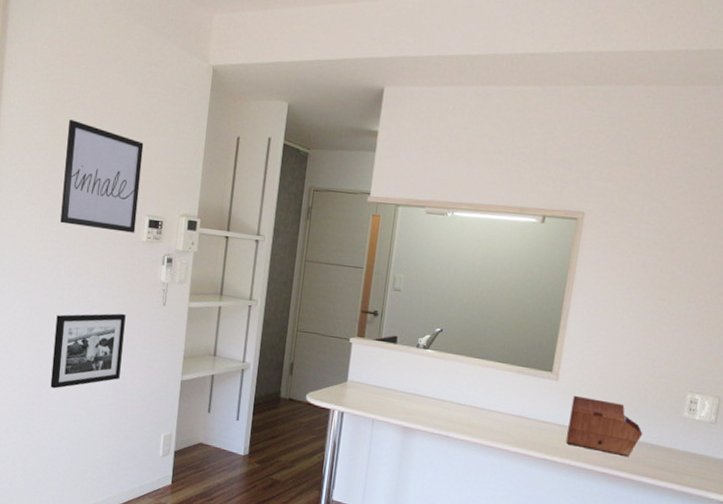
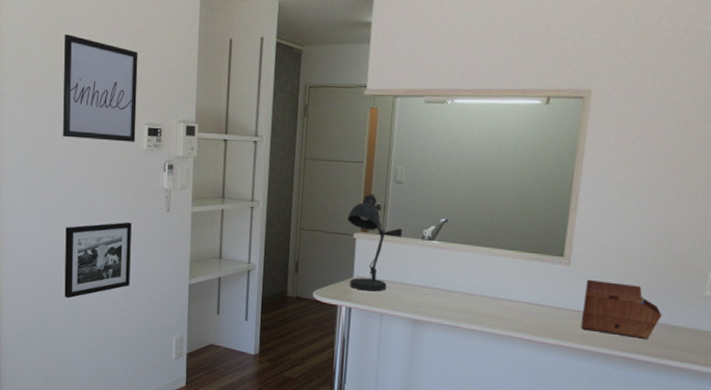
desk lamp: none [343,299,382,397] -> present [348,194,387,292]

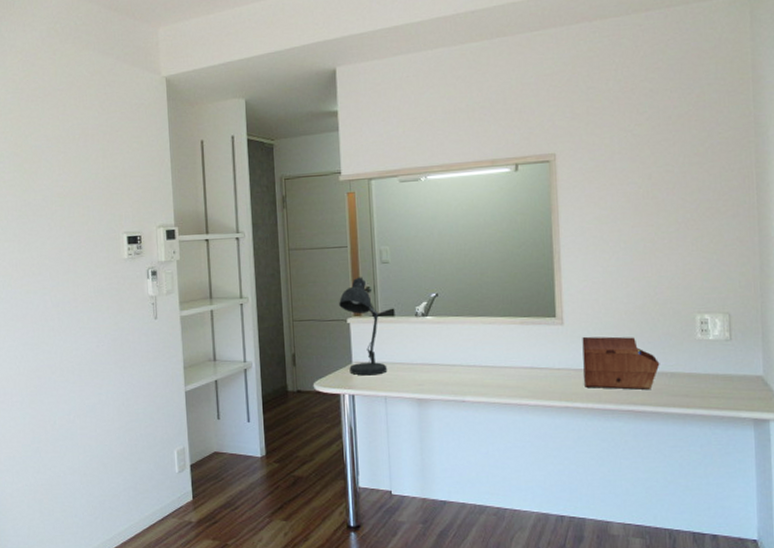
wall art: present [63,34,138,142] -> none [33,152,115,256]
picture frame: present [64,222,132,298] -> none [50,334,123,422]

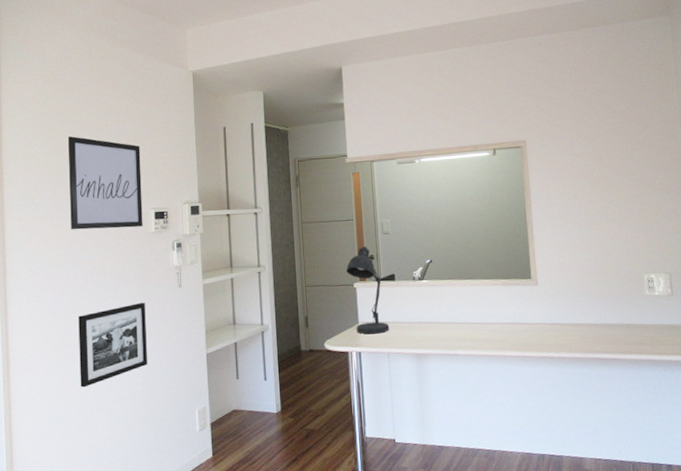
wall art: none [33,152,115,256] -> present [67,136,143,230]
picture frame: none [50,334,123,422] -> present [78,302,147,388]
sewing box: present [582,336,660,390] -> none [553,294,618,340]

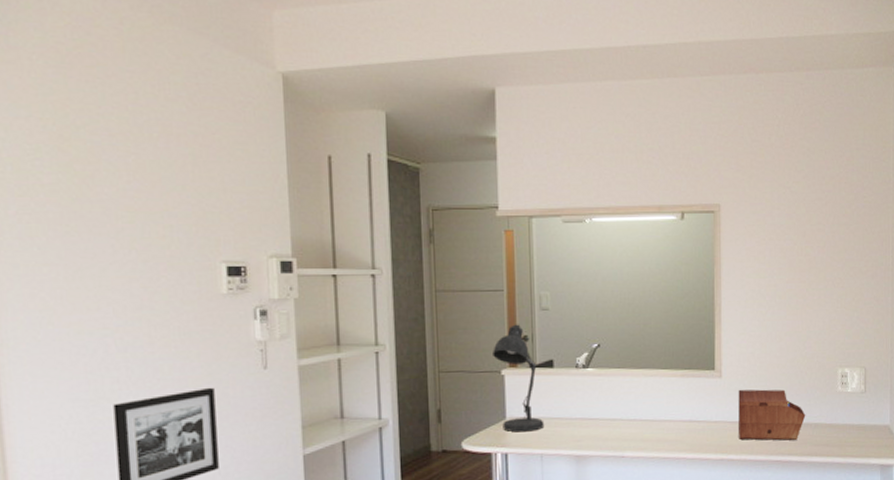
wall art: present [67,136,143,230] -> none [88,150,210,286]
sewing box: none [553,294,618,340] -> present [738,389,806,441]

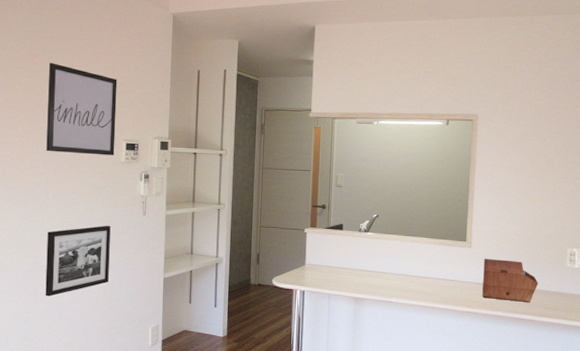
wall art: none [88,150,210,286] -> present [46,63,117,156]
desk lamp: present [493,324,545,432] -> none [299,196,333,276]

